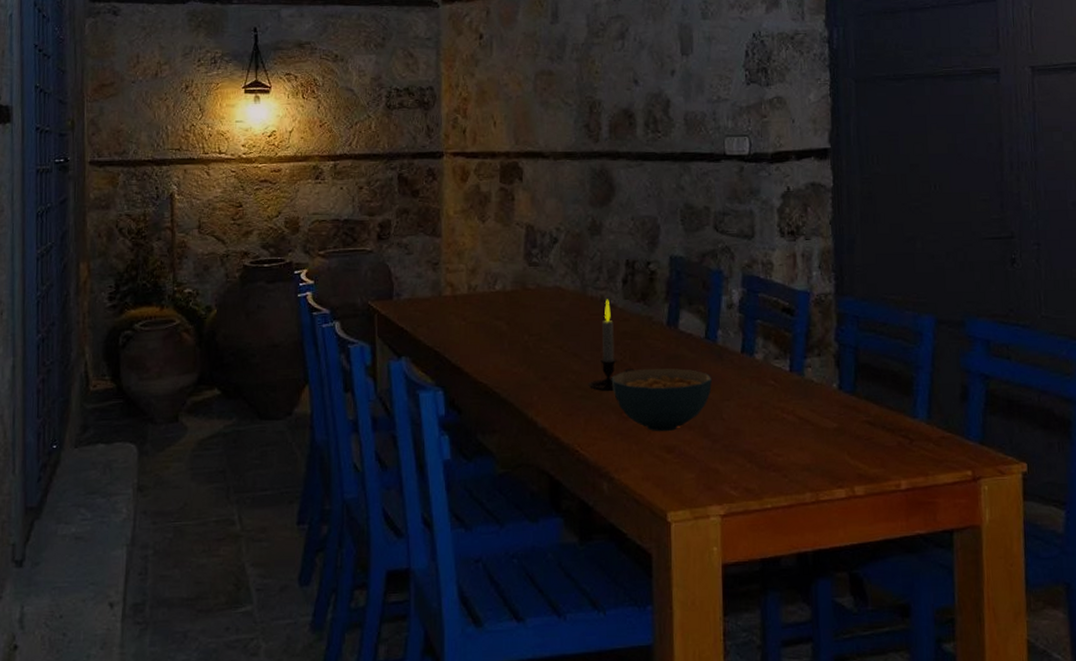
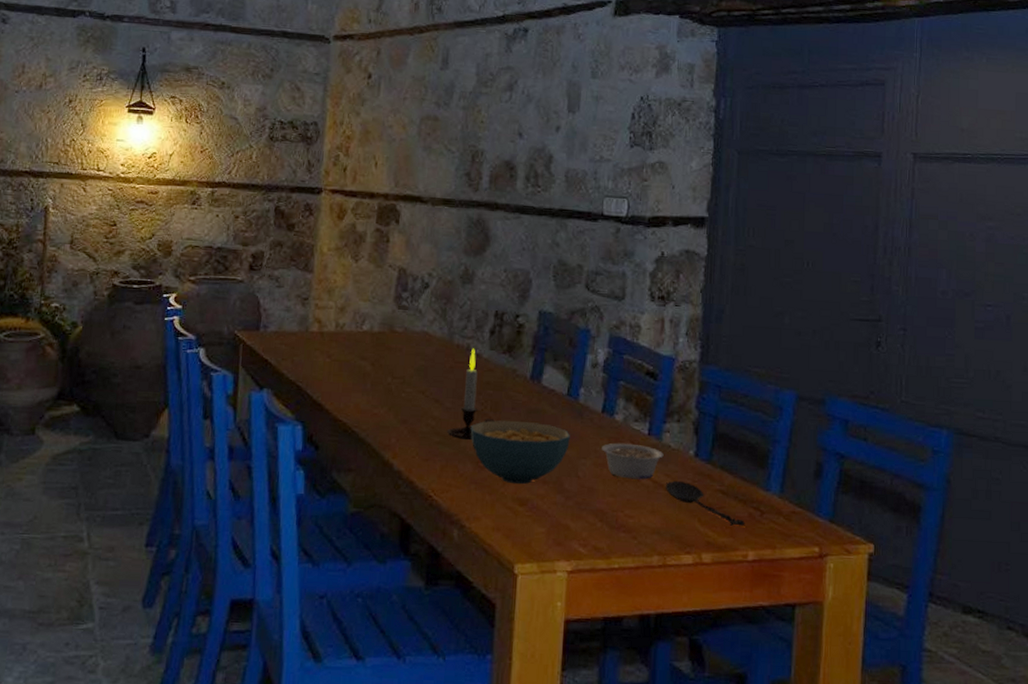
legume: none [744,381,807,418] -> present [602,443,664,480]
spoon: none [811,415,895,456] -> present [665,480,745,526]

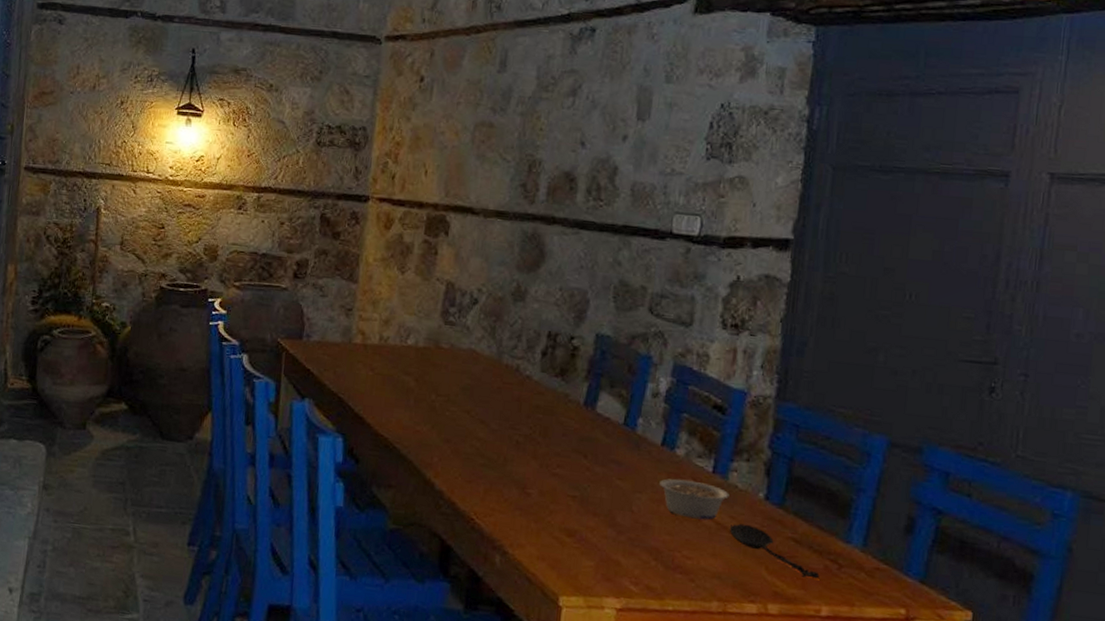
candle: present [446,348,495,441] -> none [491,369,543,465]
cereal bowl: present [470,420,570,485] -> none [517,446,625,515]

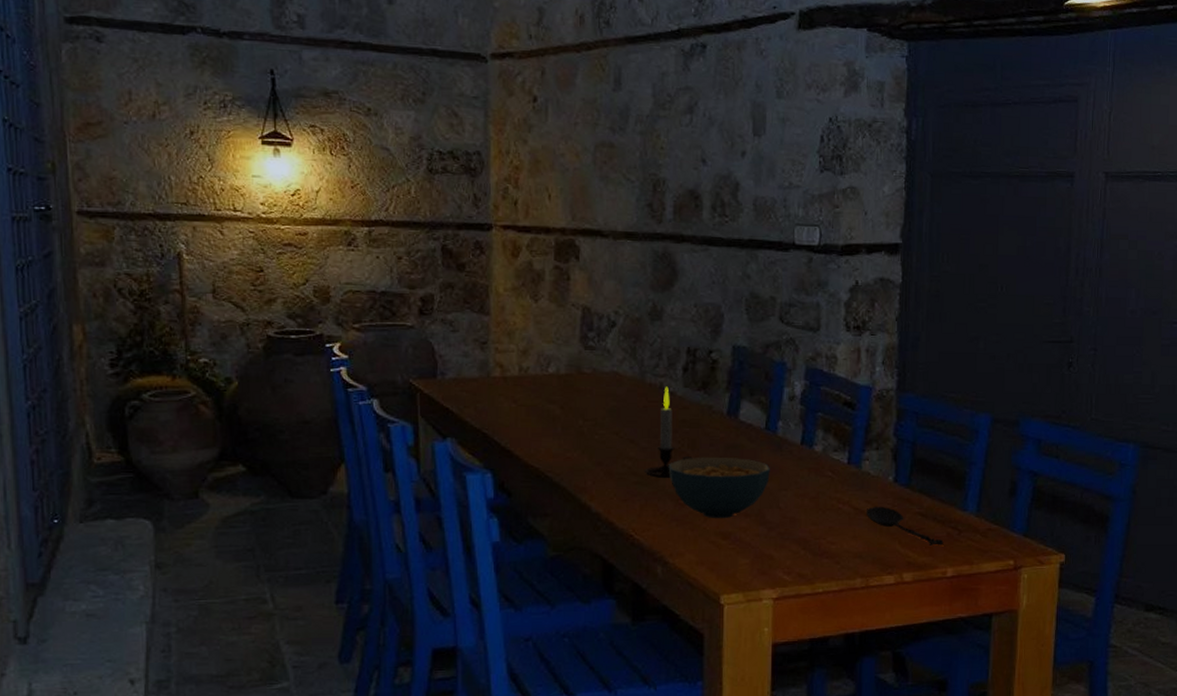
candle: none [491,369,543,465] -> present [644,386,693,479]
cereal bowl: none [517,446,625,515] -> present [668,456,770,519]
legume: present [659,479,729,521] -> none [802,473,864,507]

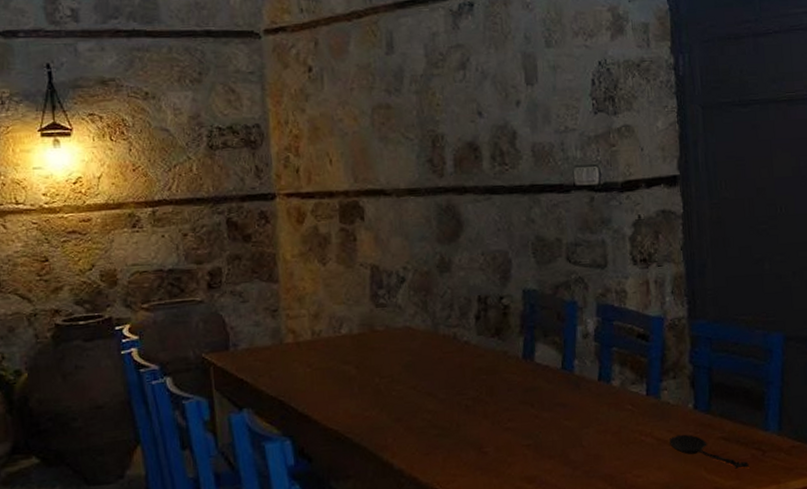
candle: present [644,386,693,479] -> none [444,336,492,429]
cereal bowl: present [668,456,770,519] -> none [468,400,571,464]

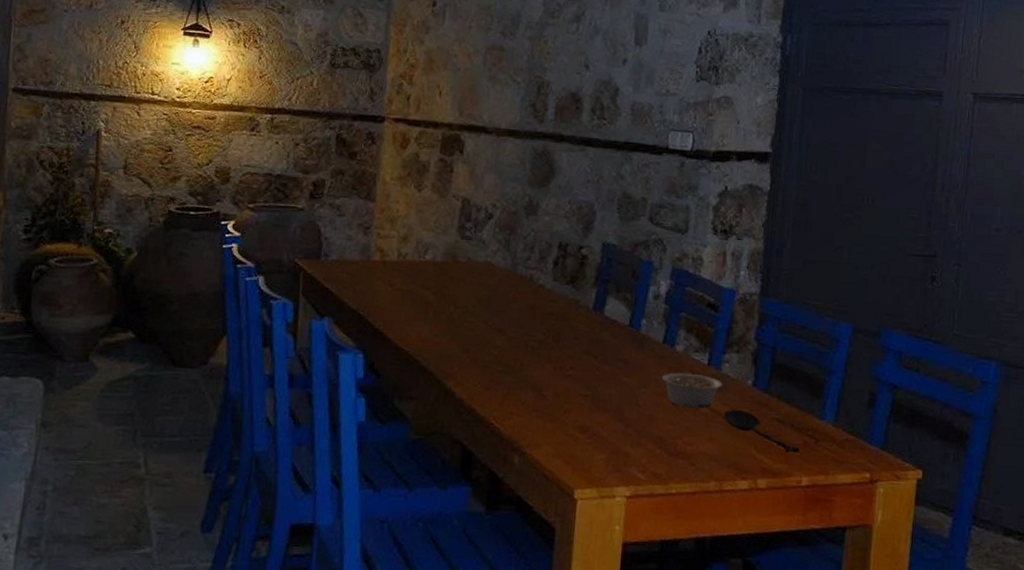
legume: none [603,406,664,441] -> present [662,372,723,409]

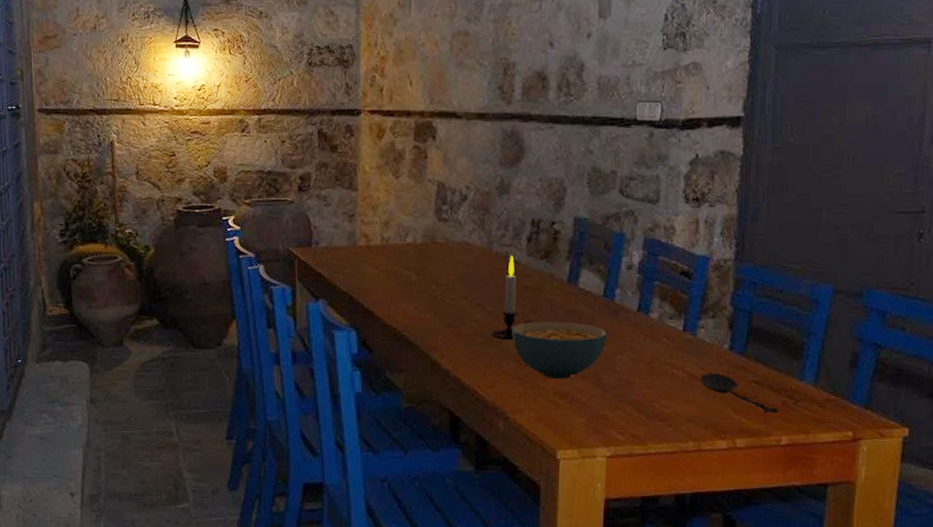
candle: none [508,279,557,370] -> present [489,255,534,341]
cereal bowl: none [532,350,631,413] -> present [511,321,607,380]
legume: present [662,372,723,409] -> none [638,339,699,373]

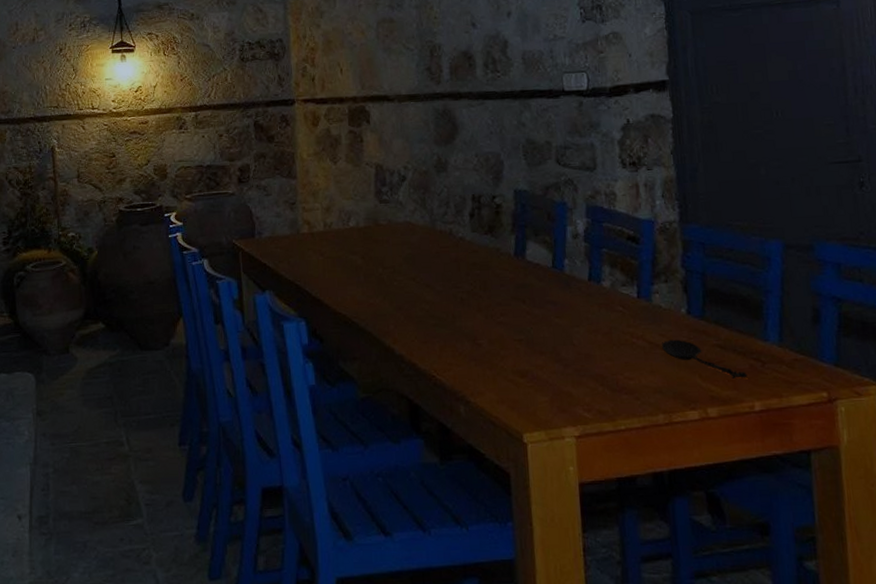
candle: present [489,255,534,341] -> none [440,232,485,320]
cereal bowl: present [511,321,607,380] -> none [463,296,561,358]

